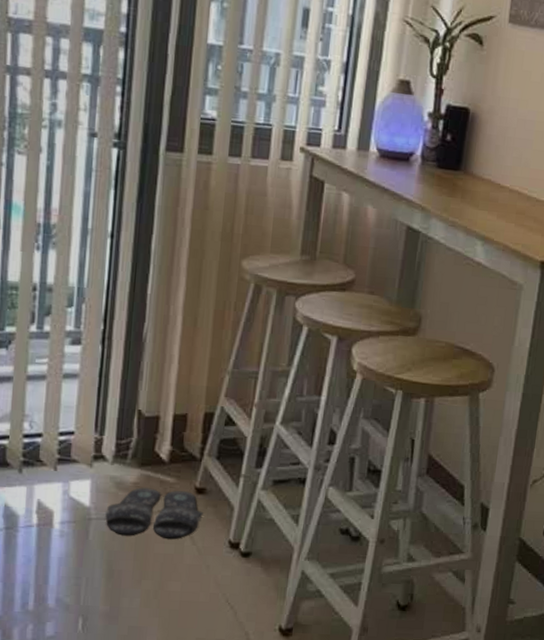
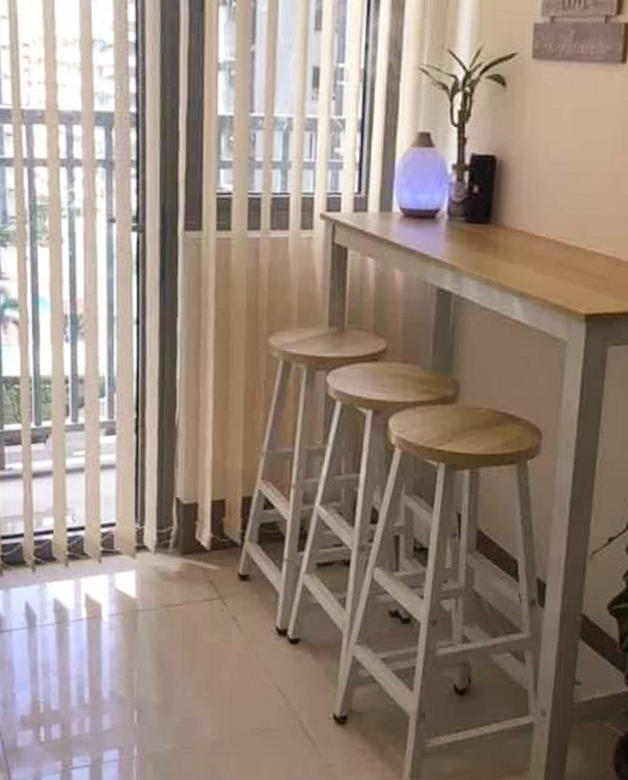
slippers: present [105,487,203,539] -> none [152,576,248,628]

